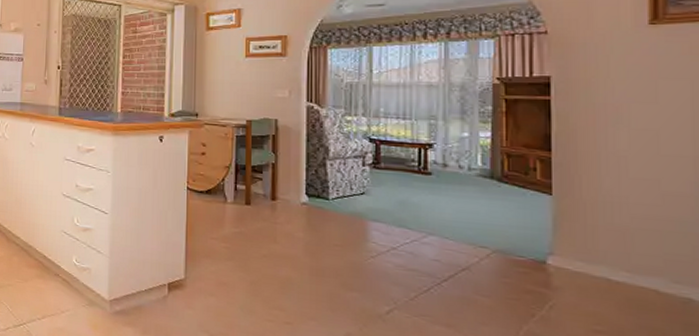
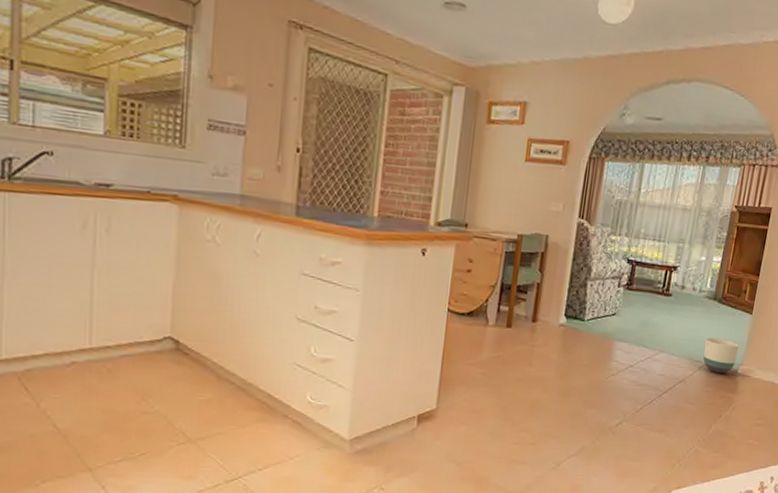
planter: none [489,221,542,264] -> present [703,338,740,374]

